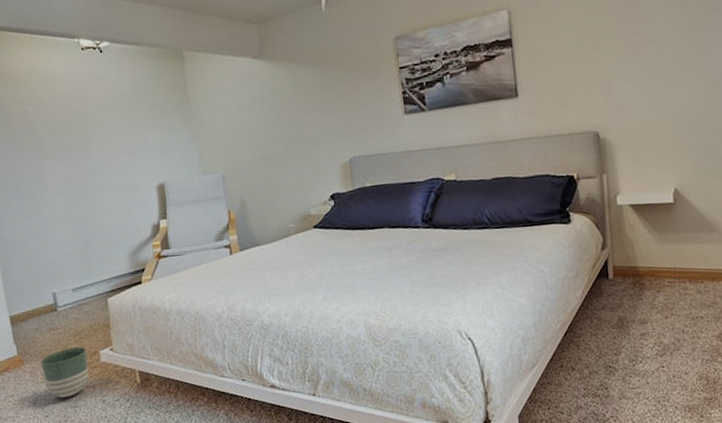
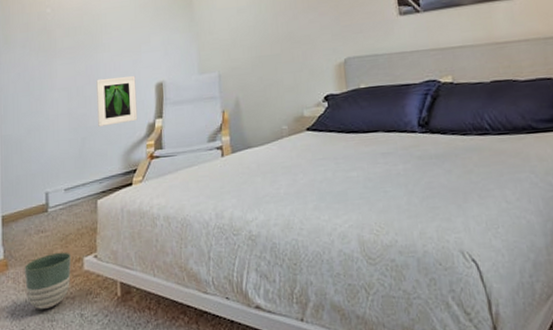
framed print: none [92,177,141,229] -> present [96,76,138,127]

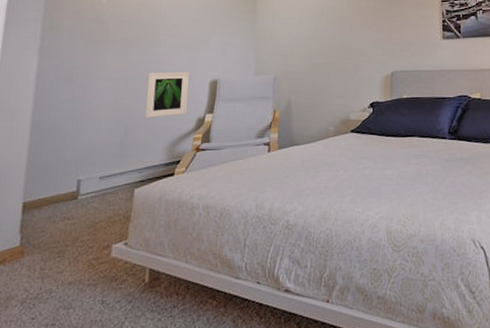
planter: present [25,252,71,309] -> none [42,239,98,297]

